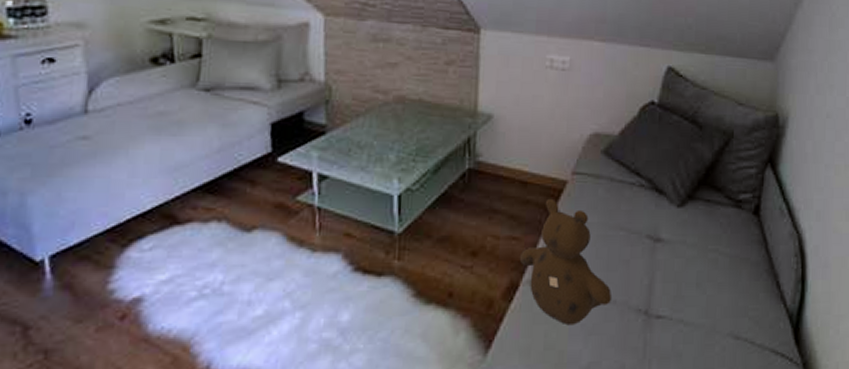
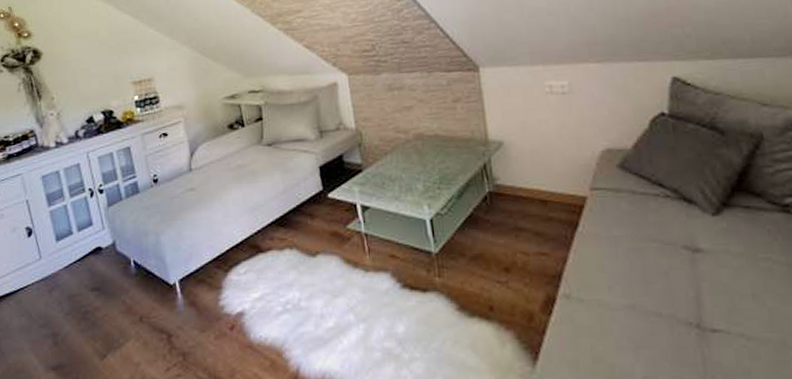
teddy bear: present [519,198,611,326] -> none [551,214,656,339]

